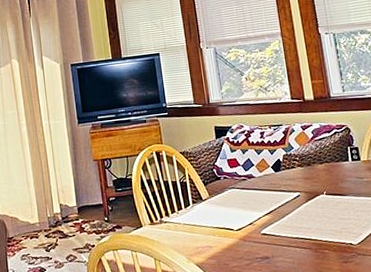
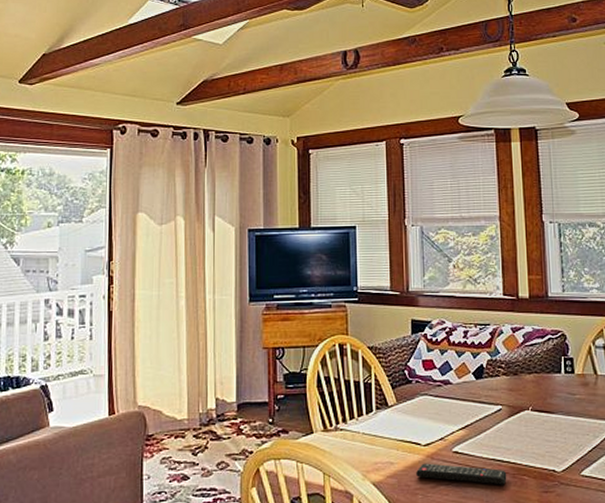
remote control: none [232,244,311,259] -> present [416,463,507,485]

